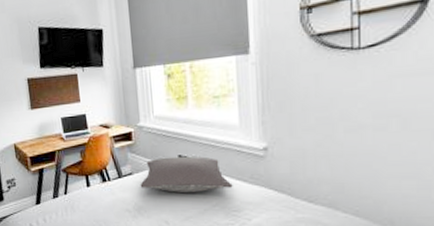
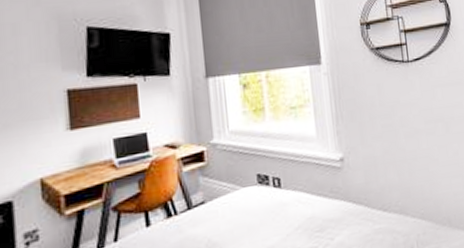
pillow: present [140,156,233,192] -> none [214,173,314,219]

